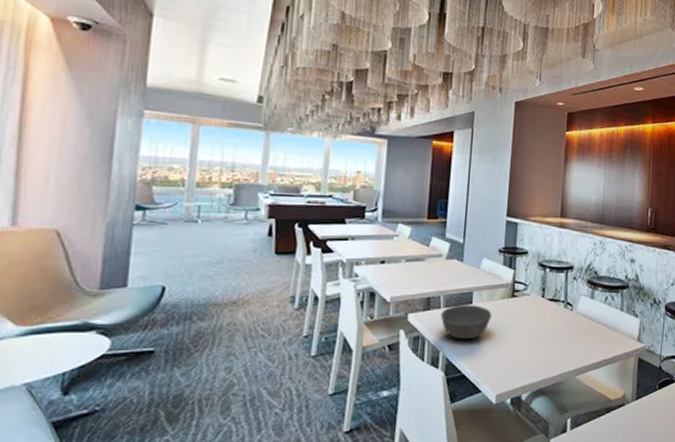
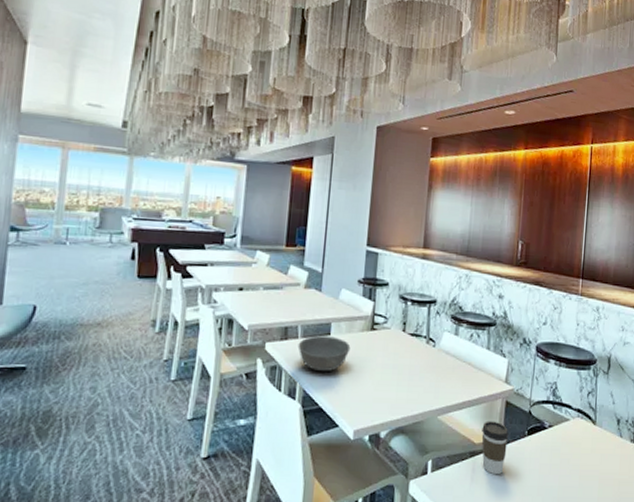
coffee cup: none [616,377,642,428] -> present [481,421,509,475]

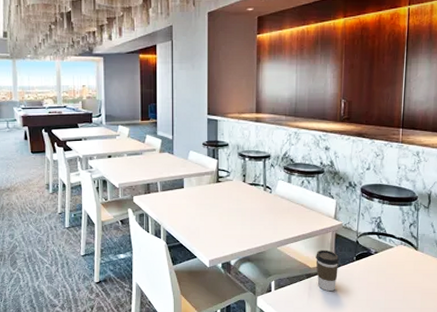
bowl: present [298,336,351,372] -> none [159,189,201,217]

